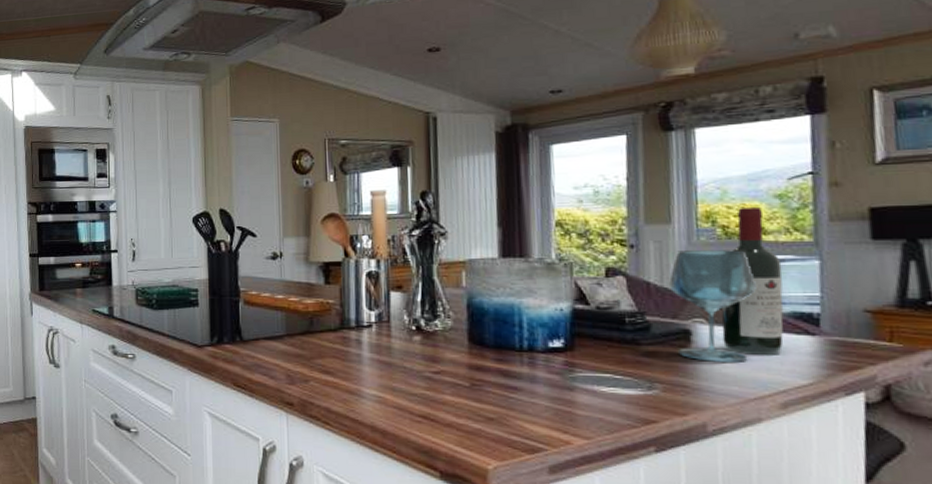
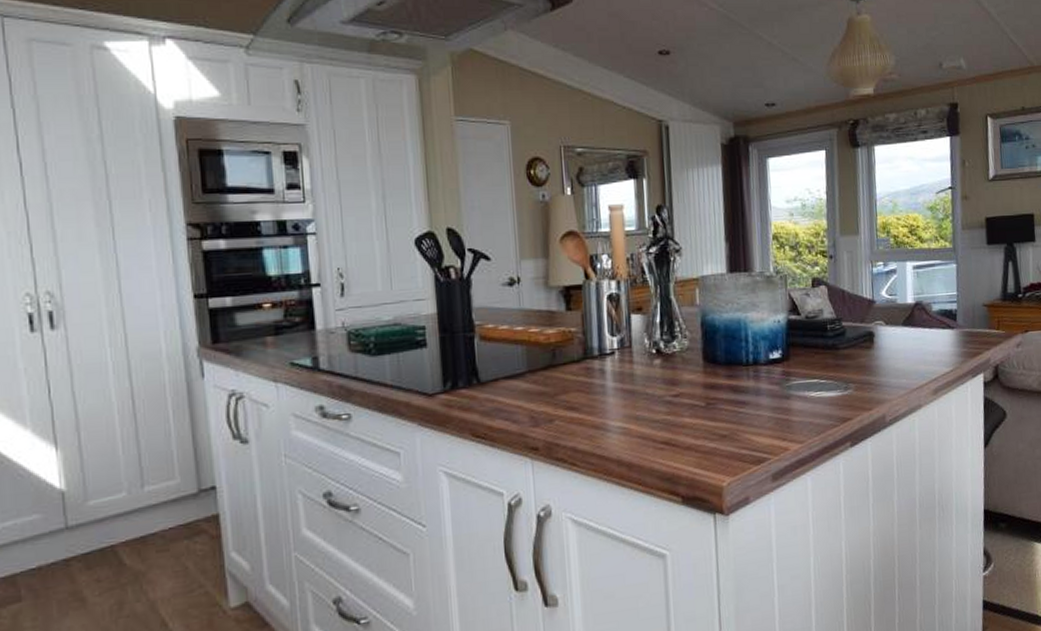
wine glass: present [668,250,756,362] -> none [857,257,917,359]
wine bottle: present [721,208,784,355] -> none [894,219,935,350]

